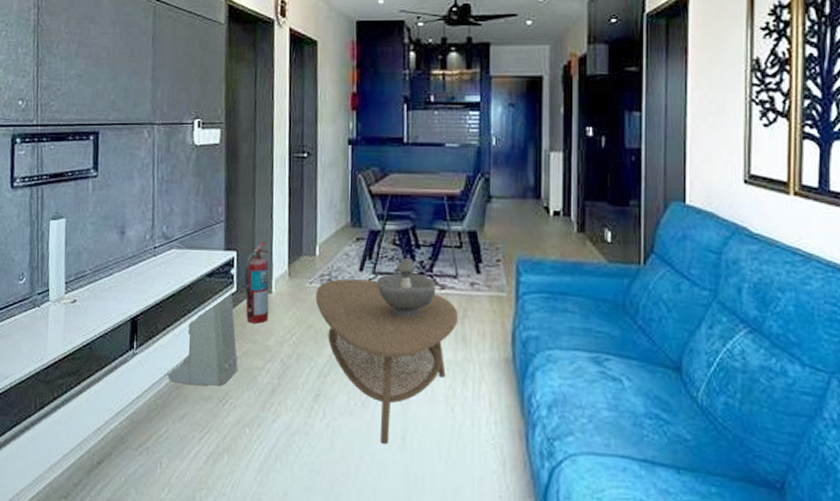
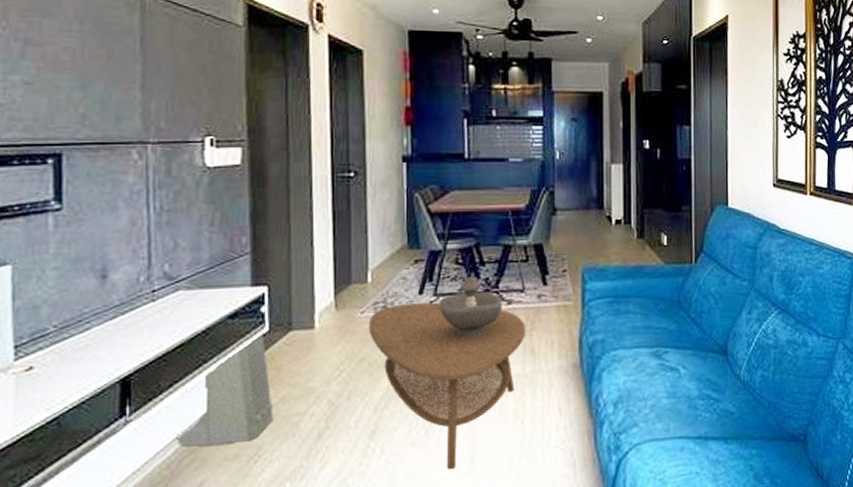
fire extinguisher: present [244,241,269,324] -> none [278,272,312,365]

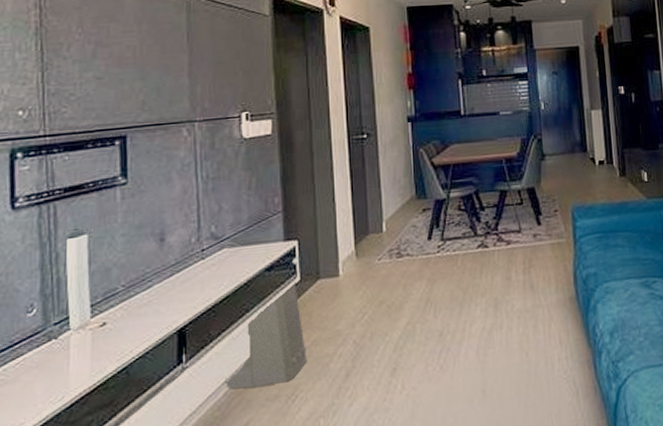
coffee table: present [368,302,526,470] -> none [385,246,525,403]
decorative bowl: present [439,276,503,338] -> none [446,220,503,278]

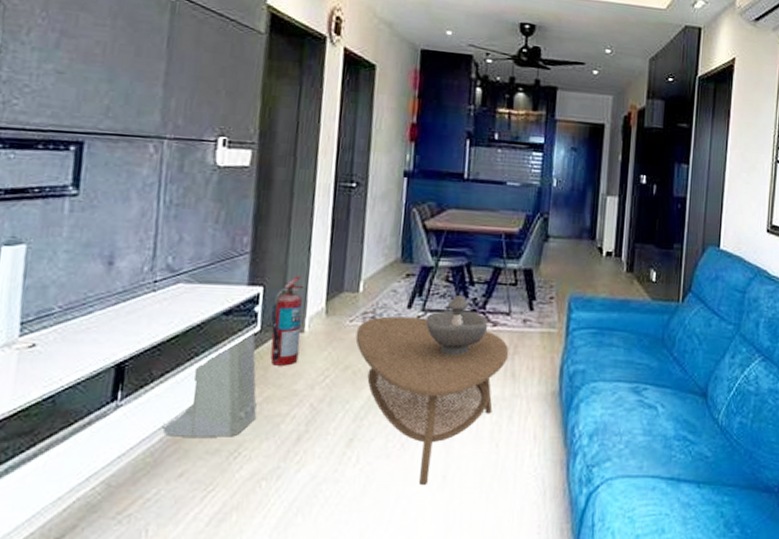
fire extinguisher: none [307,225,337,311] -> present [270,276,303,366]
coffee table: none [385,246,525,403] -> present [355,316,509,486]
decorative bowl: none [446,220,503,278] -> present [425,294,488,356]

